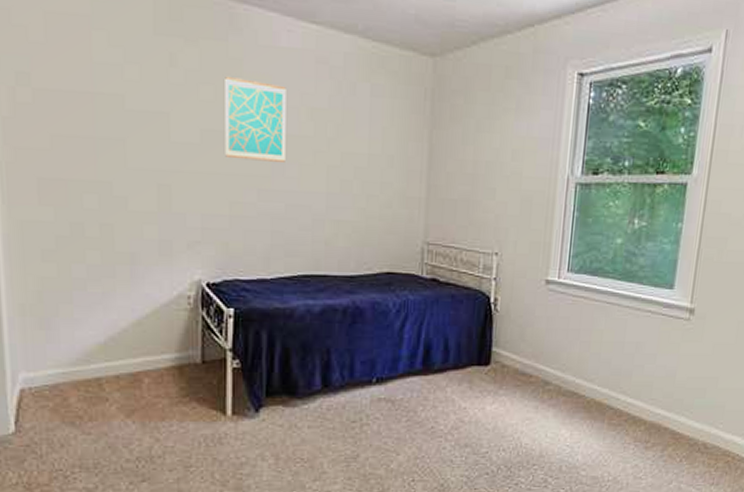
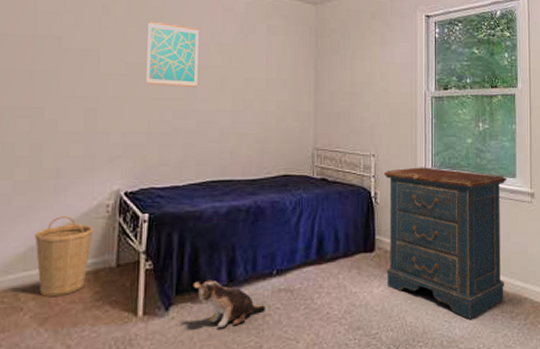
basket: none [114,306,176,389] -> present [35,216,94,297]
plush toy: none [284,383,364,433] -> present [193,280,266,328]
dresser: none [502,270,662,446] -> present [383,167,507,319]

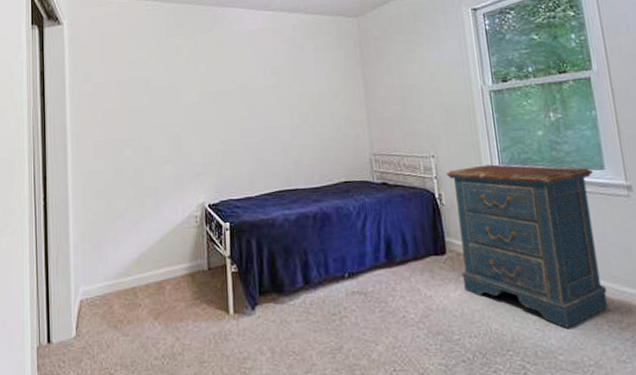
basket: present [35,216,94,297] -> none [144,227,188,295]
wall art: present [146,22,199,87] -> none [213,54,258,110]
plush toy: present [193,280,266,328] -> none [273,282,343,327]

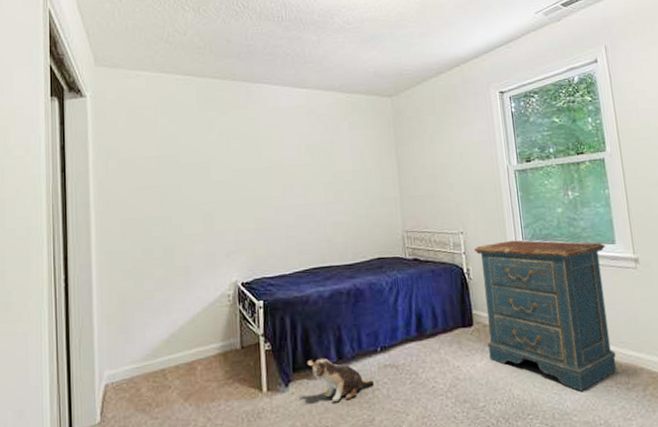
plush toy: none [273,282,343,327] -> present [307,358,375,402]

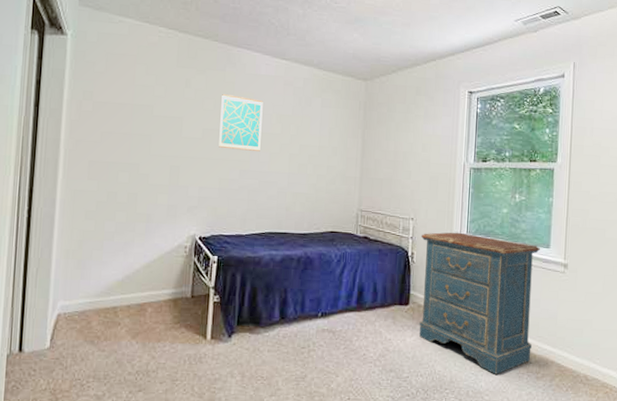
wall art: none [246,131,293,187] -> present [219,94,263,151]
plush toy: present [307,358,375,402] -> none [251,315,311,356]

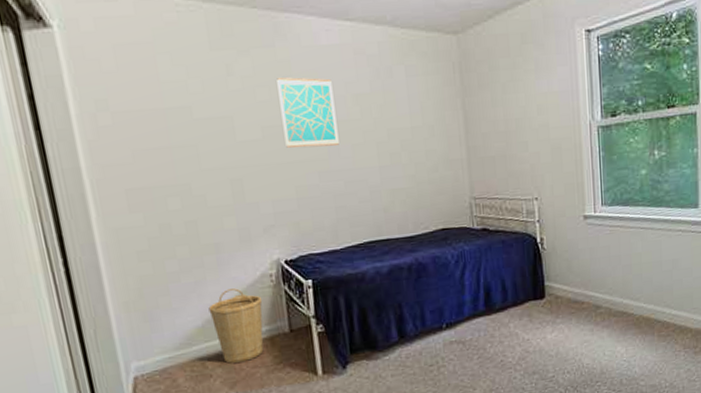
basket: none [130,253,175,316] -> present [208,288,264,364]
dresser: present [419,232,541,375] -> none [548,205,689,357]

